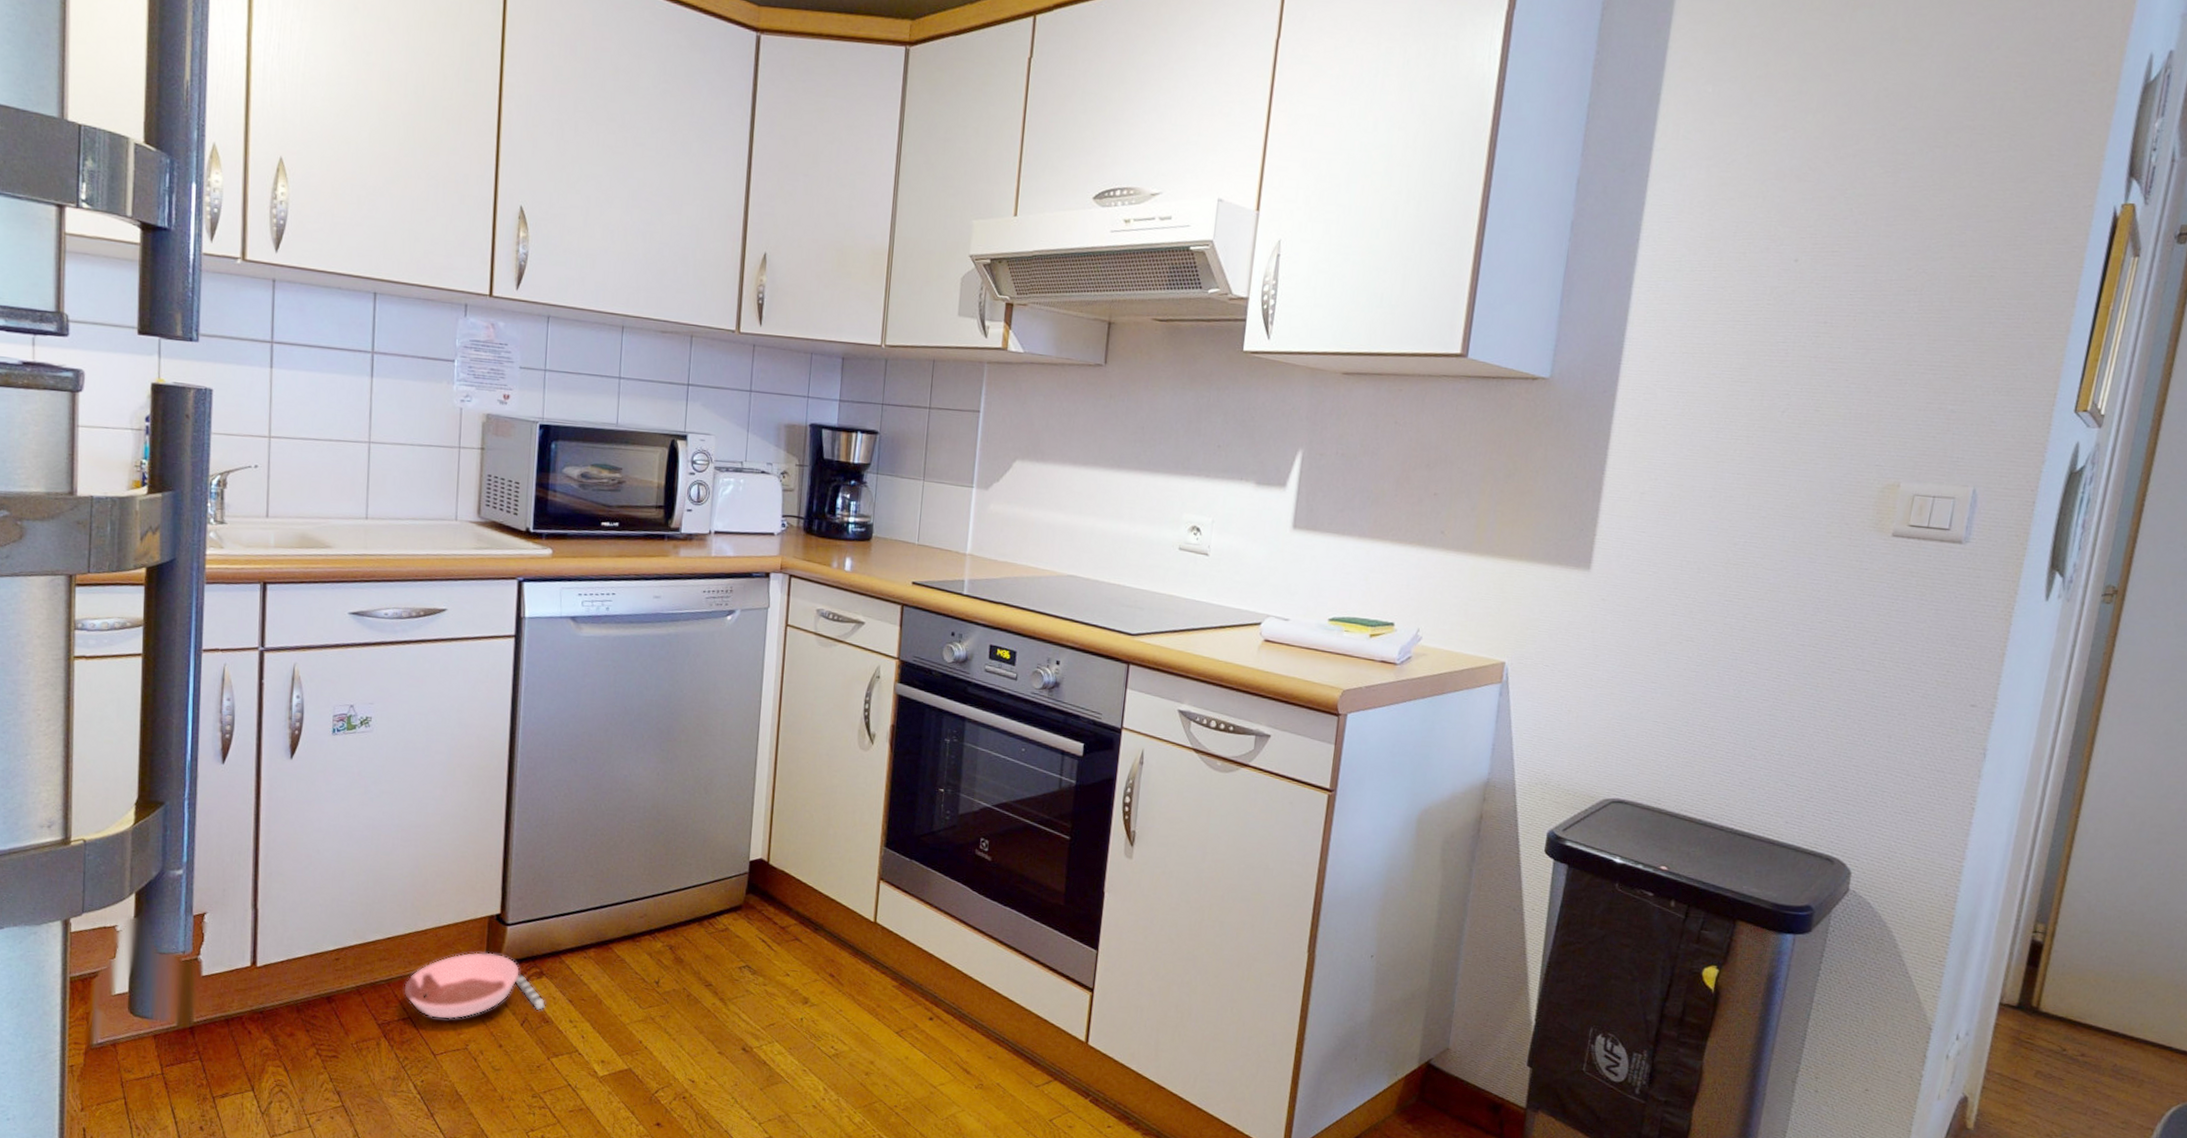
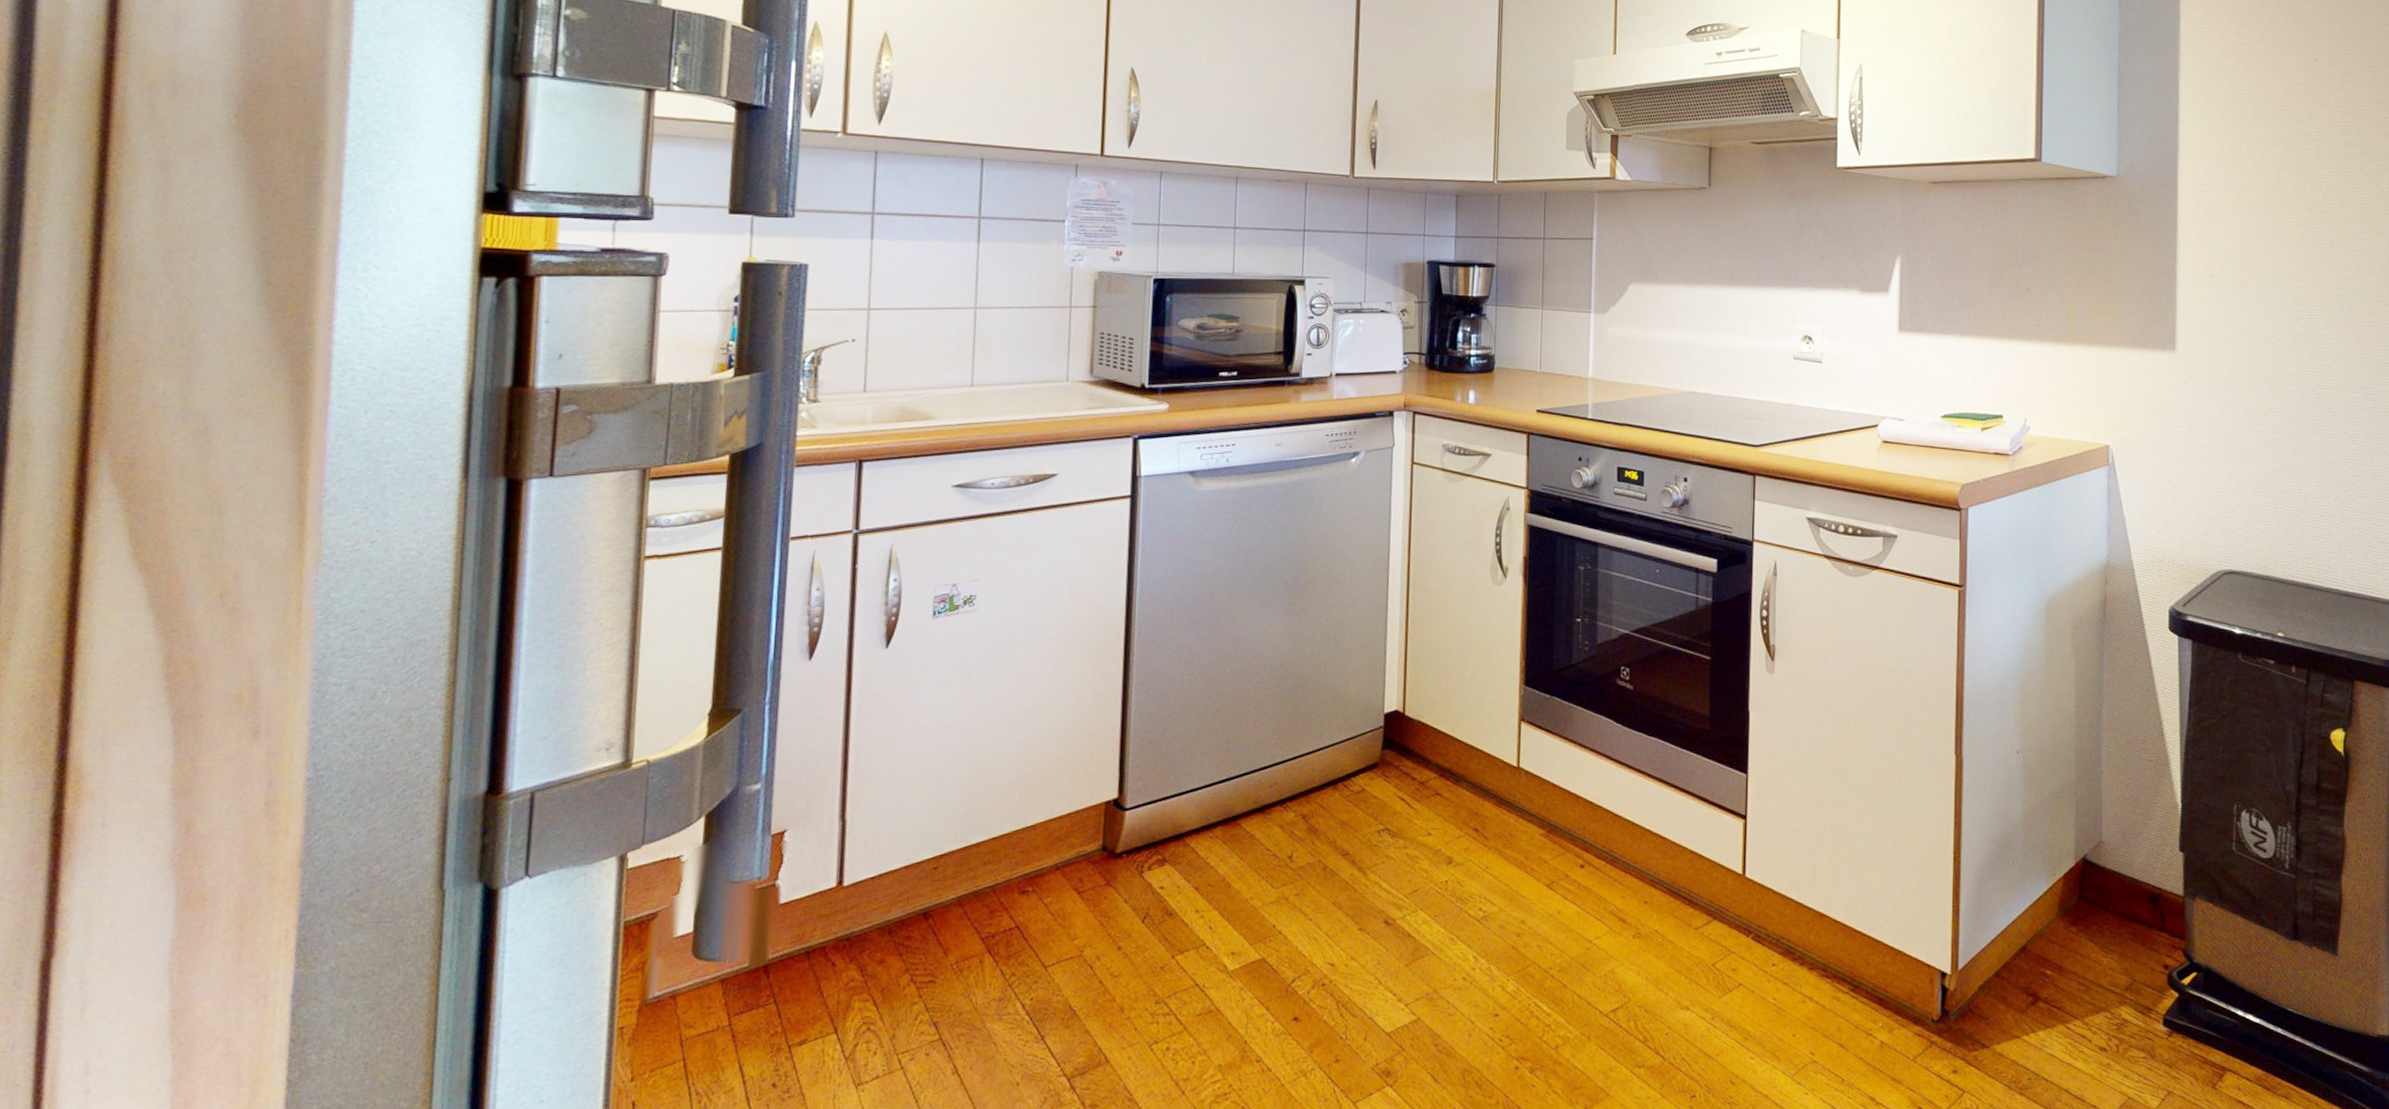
pet bowl: present [404,952,545,1019] -> none [1010,844,1168,924]

